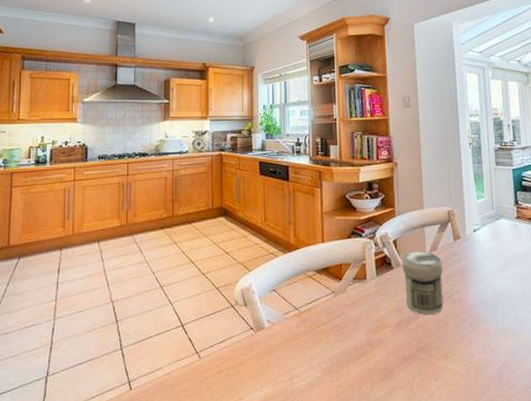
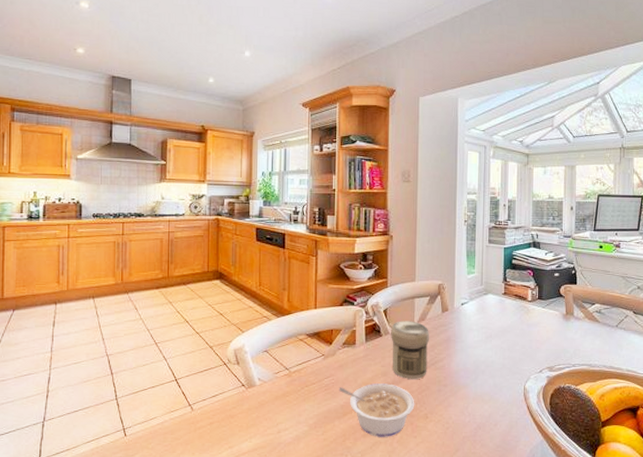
legume: none [351,320,433,381] -> present [339,384,415,437]

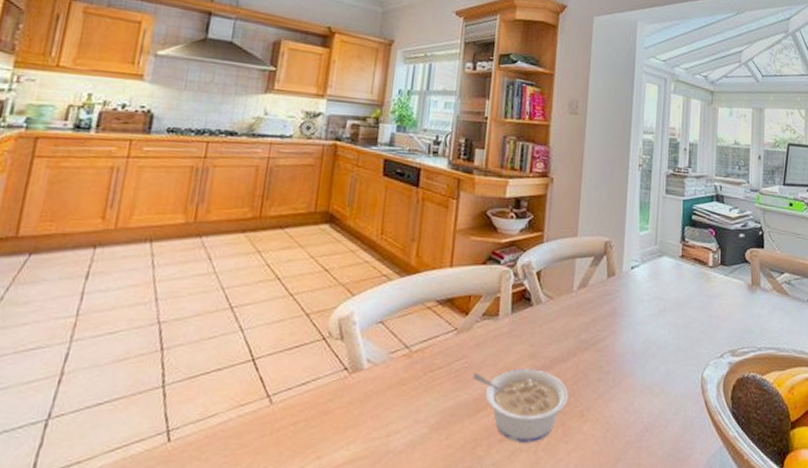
jar: present [391,321,429,380] -> none [543,286,591,365]

